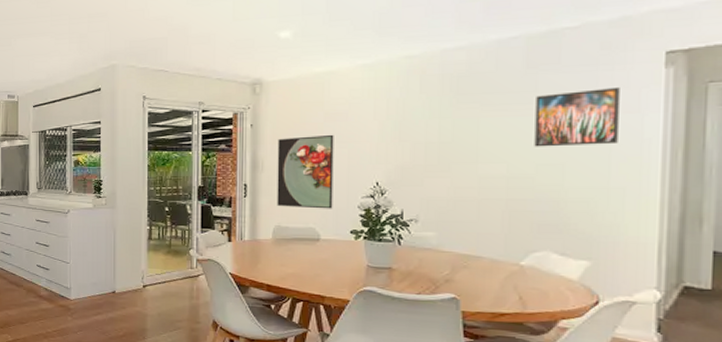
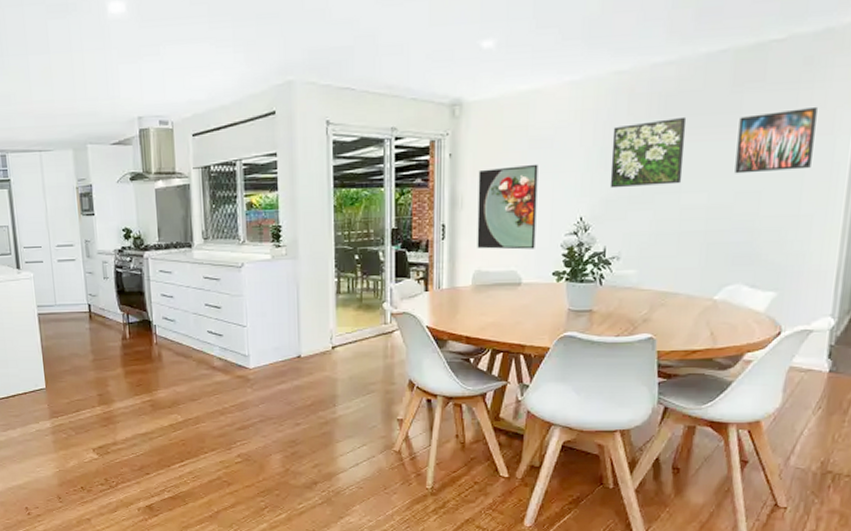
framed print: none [405,95,480,157] -> present [609,116,687,189]

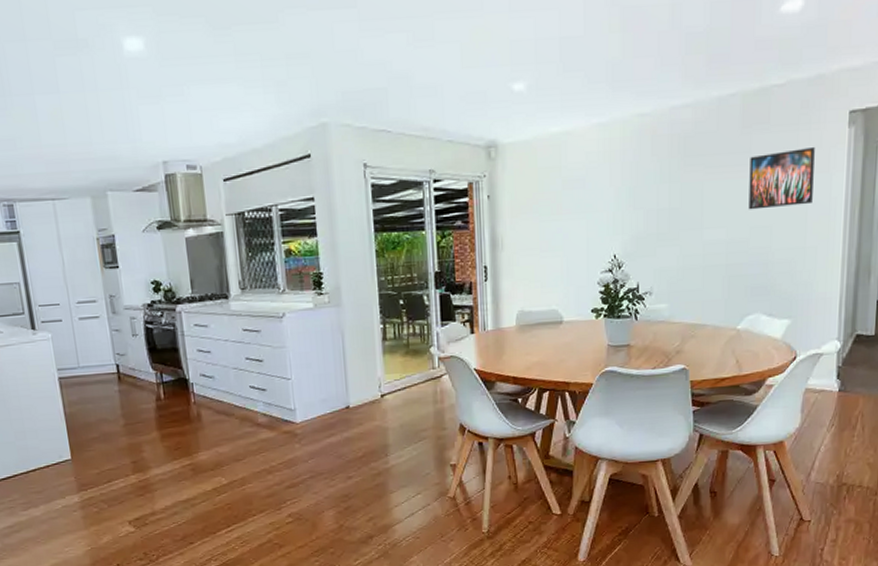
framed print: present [477,164,538,250] -> none [516,204,574,289]
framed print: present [609,116,687,189] -> none [639,156,704,226]

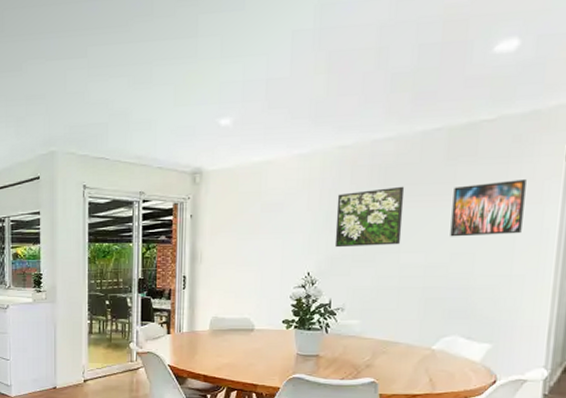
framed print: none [639,156,704,226] -> present [334,186,405,248]

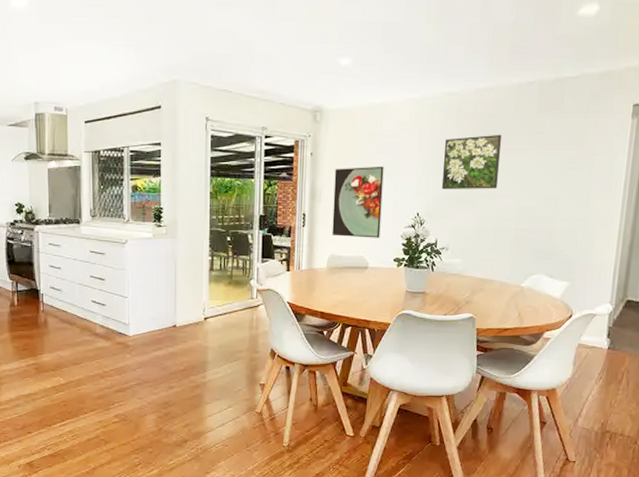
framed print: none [214,225,270,300] -> present [332,166,384,238]
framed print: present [450,178,527,237] -> none [538,132,601,184]

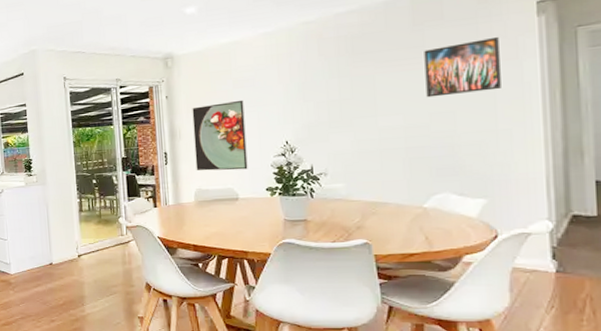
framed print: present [441,134,503,190] -> none [307,53,377,116]
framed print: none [538,132,601,184] -> present [424,36,501,98]

